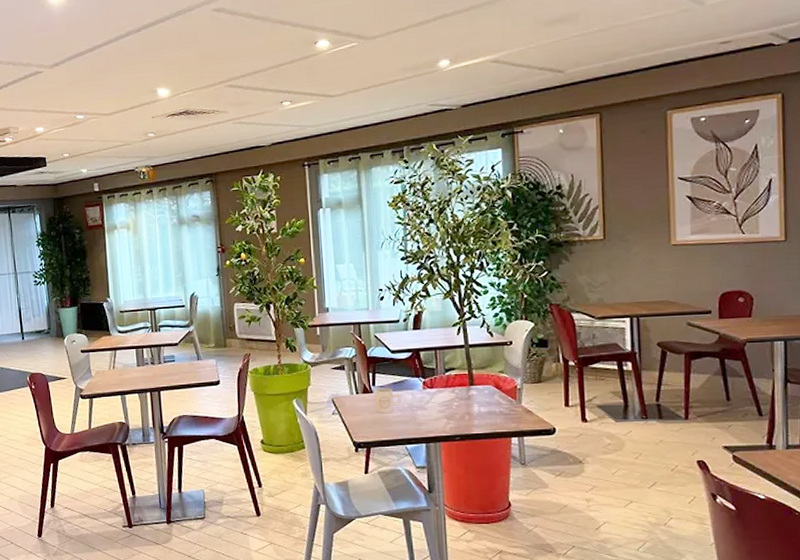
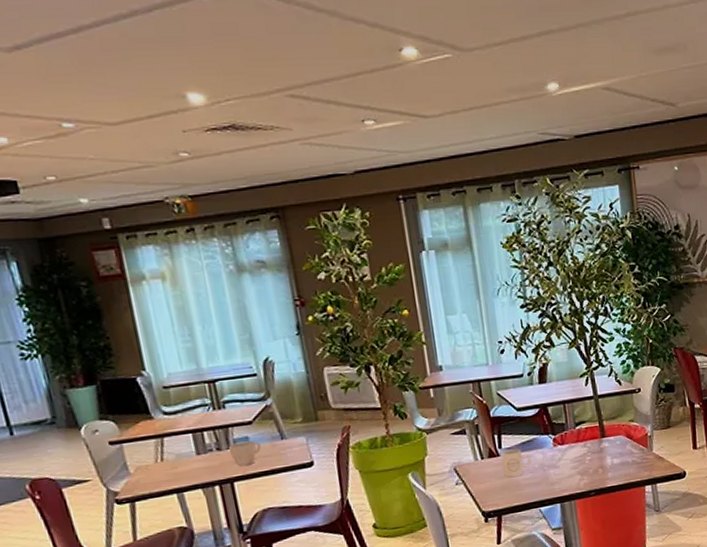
cup: none [159,359,183,379] -> present [227,440,262,467]

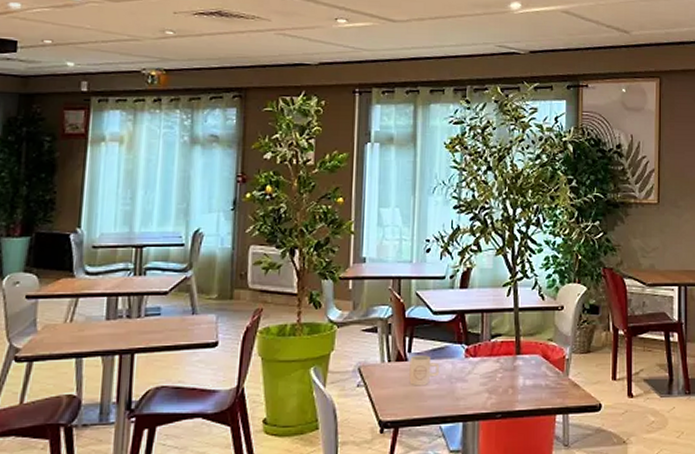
cup: present [227,440,262,467] -> none [138,312,171,338]

